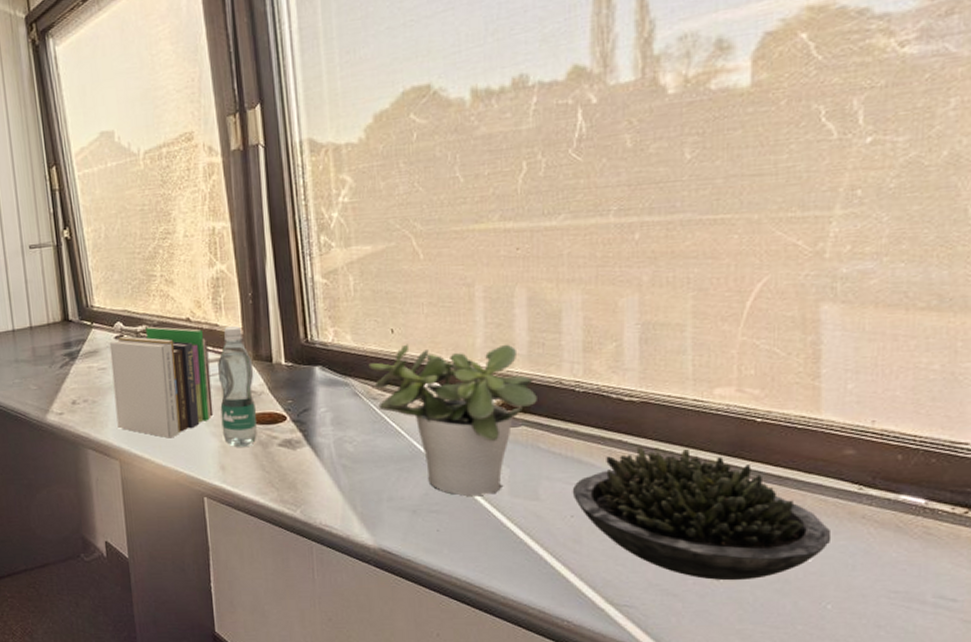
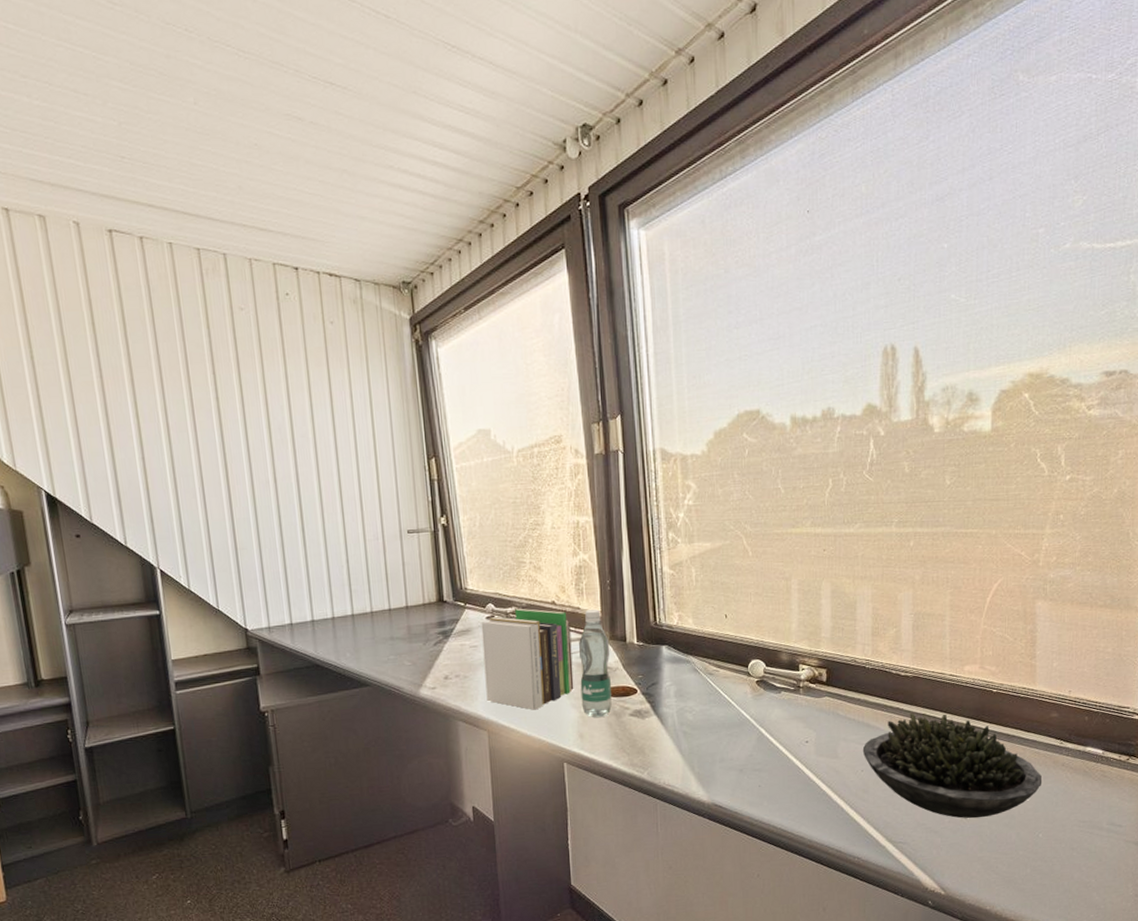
potted plant: present [368,344,537,497] -> none [706,627,837,757]

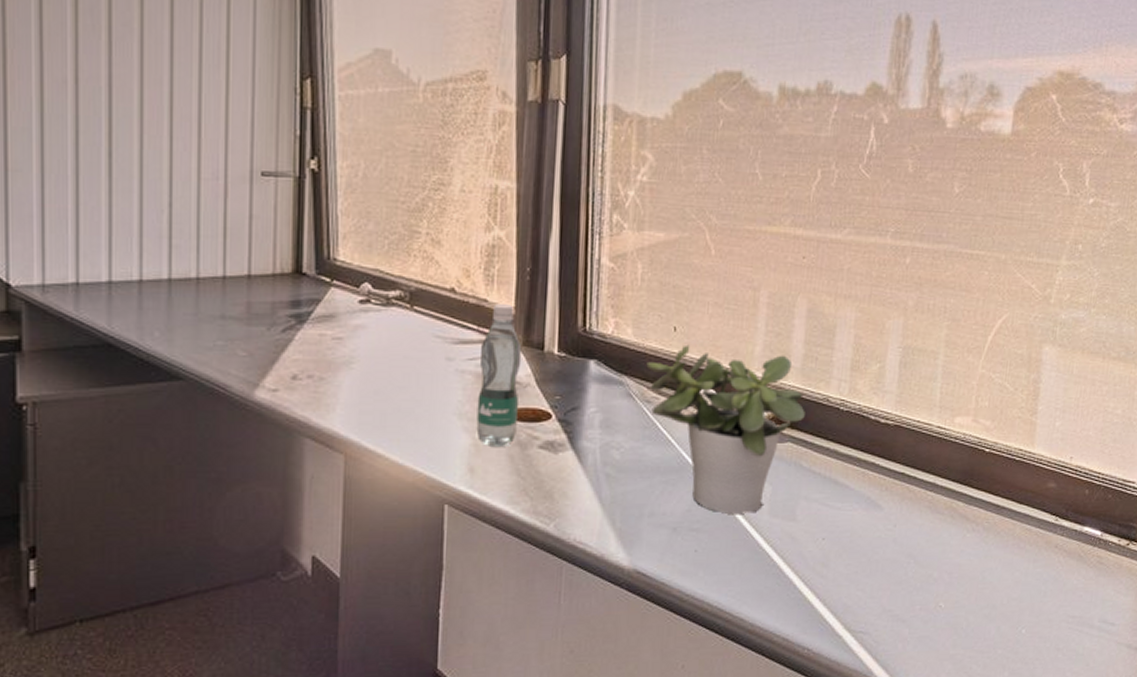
books: present [481,608,574,710] -> none [348,292,472,431]
potted plant: none [706,627,837,757] -> present [646,344,805,515]
succulent plant: present [862,713,1043,819] -> none [826,471,1032,607]

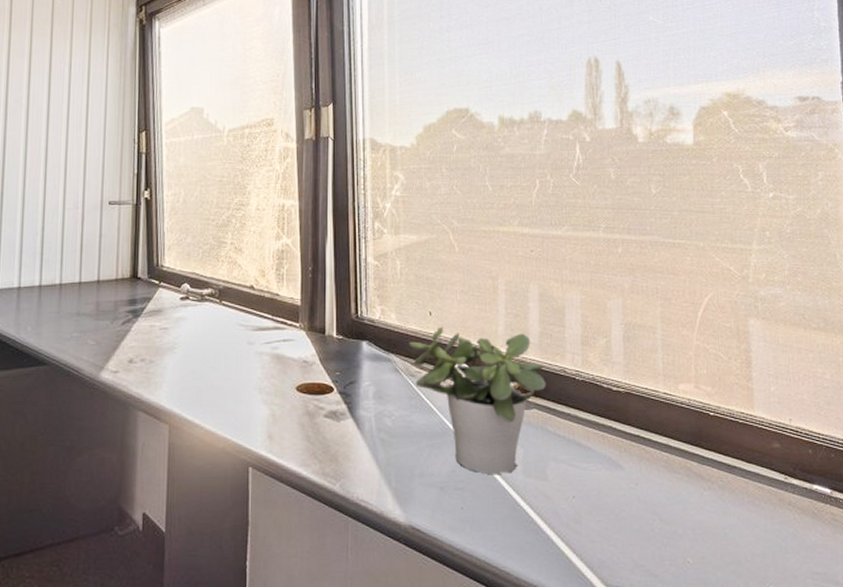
bottle: present [476,304,522,446] -> none [273,297,308,416]

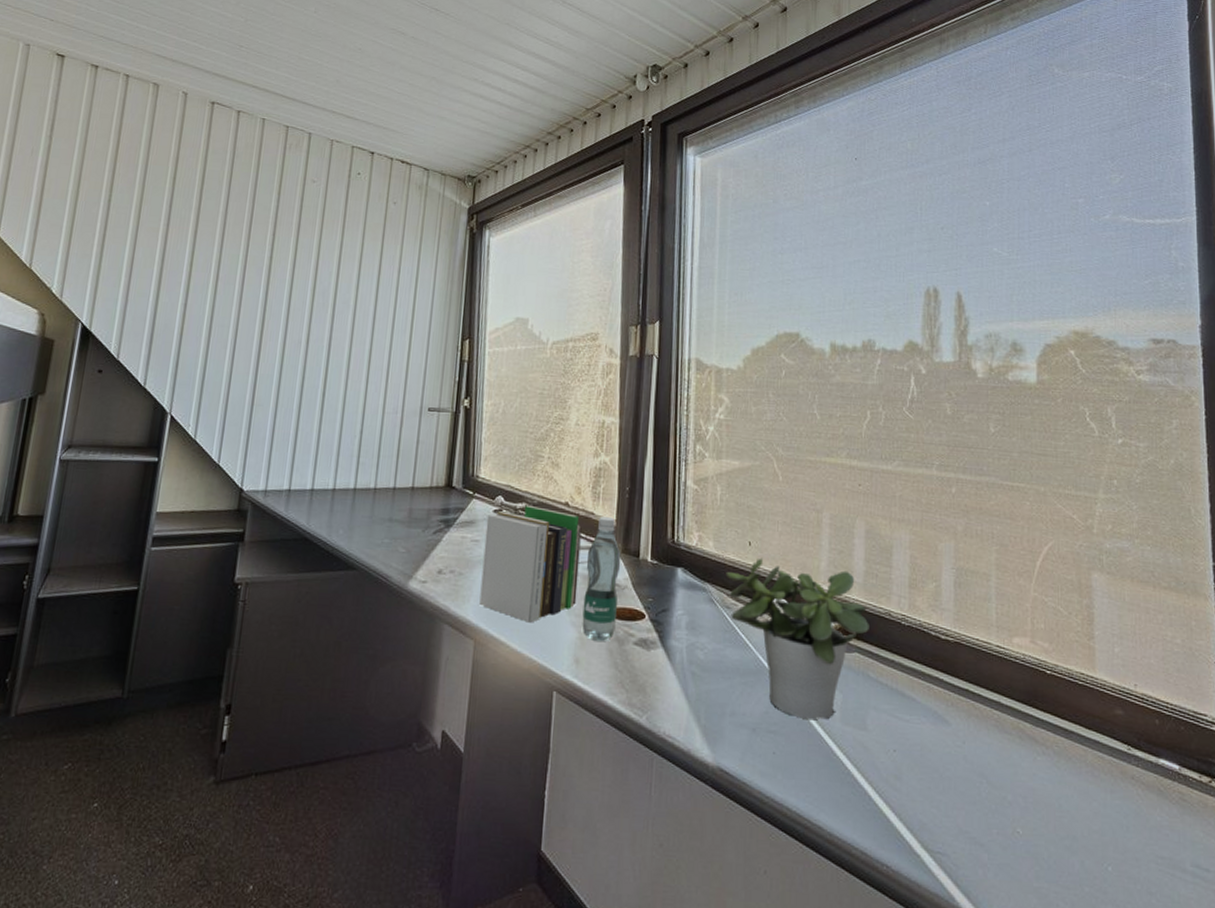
books: none [172,290,268,404] -> present [479,505,582,623]
bottle: none [273,297,308,416] -> present [582,517,622,641]

